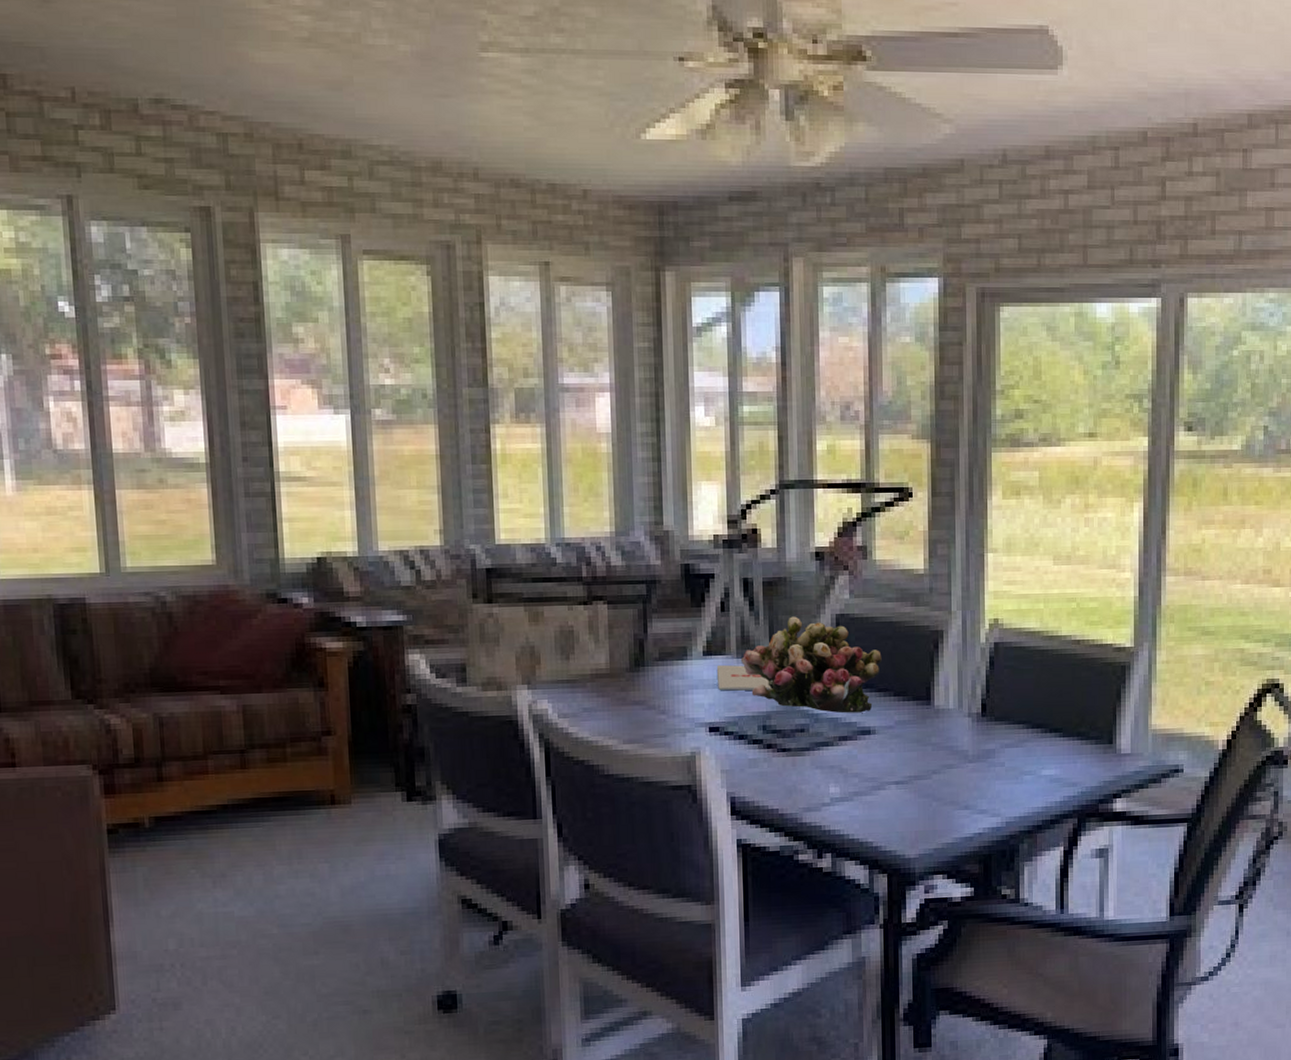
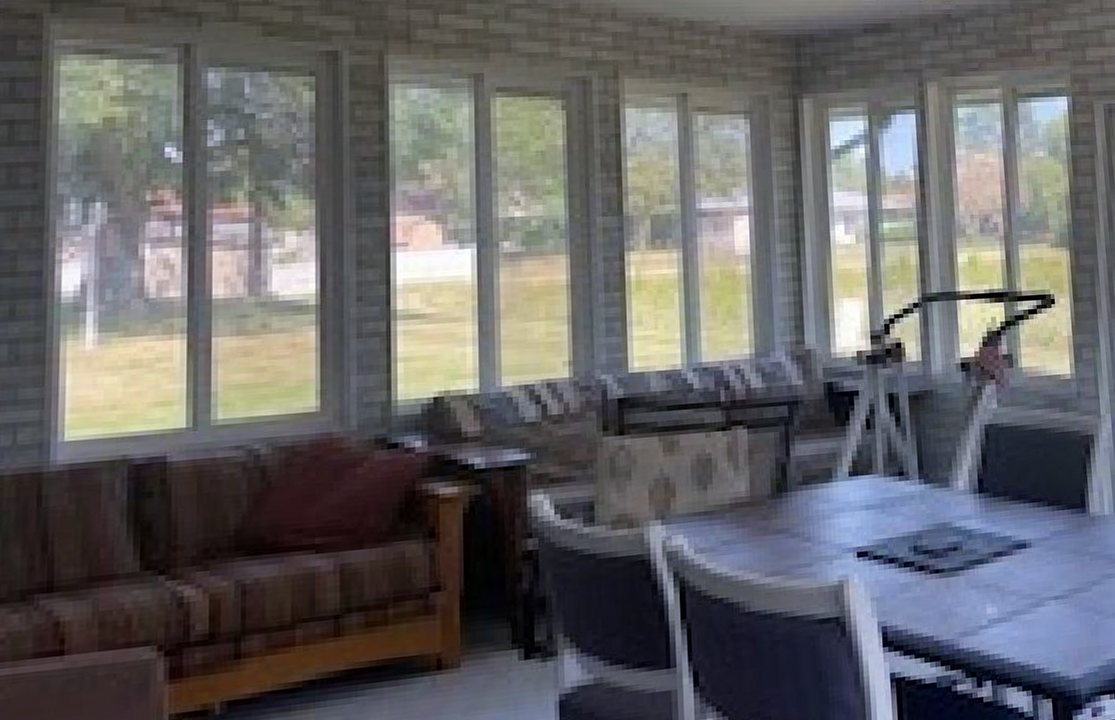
magazine: present [717,664,772,691] -> none [864,483,922,512]
flower arrangement: present [740,616,882,713] -> none [888,429,1034,528]

